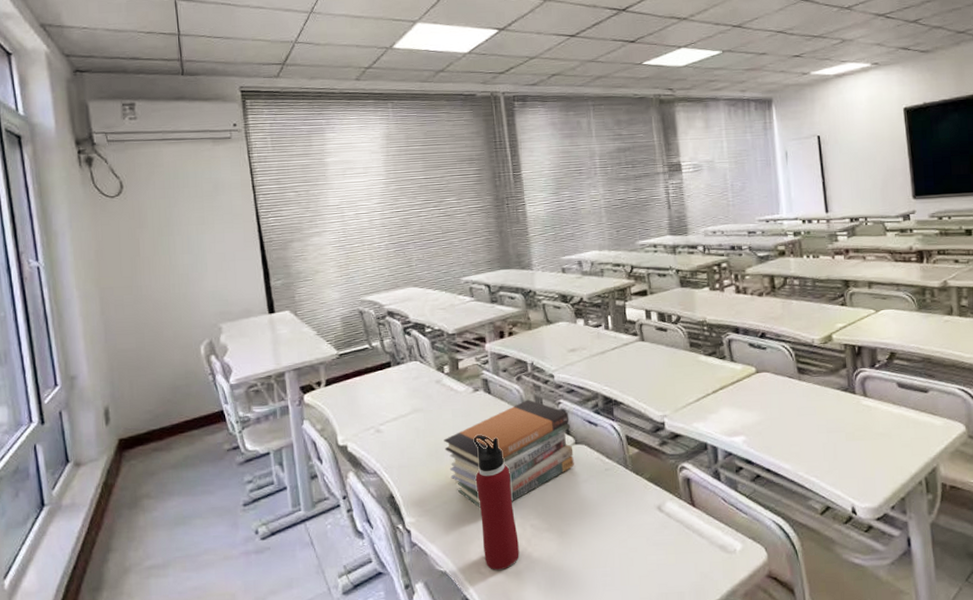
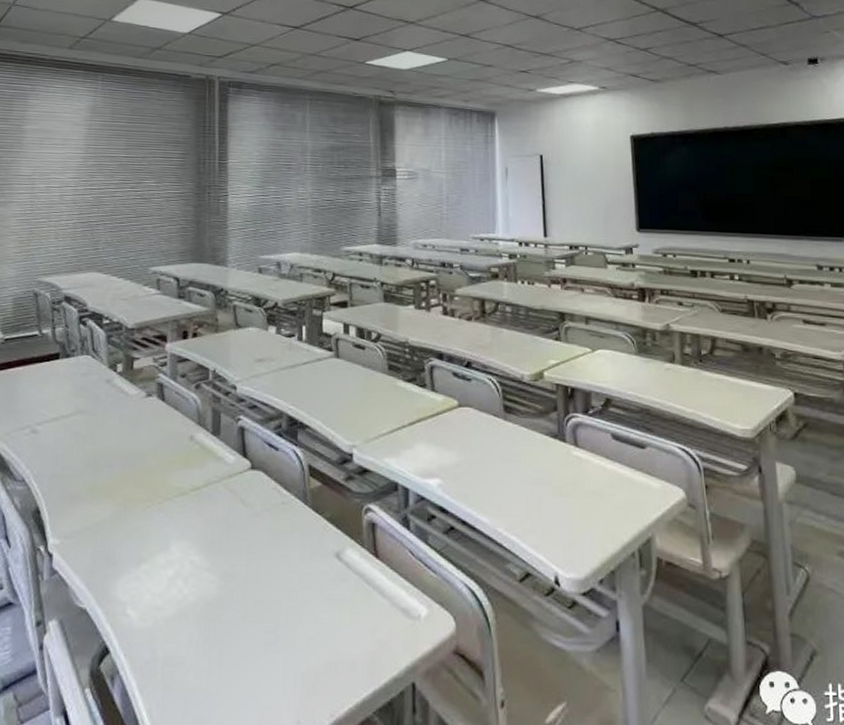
book stack: present [444,399,574,508] -> none [104,412,249,535]
water bottle: present [473,435,519,570] -> none [132,448,175,613]

